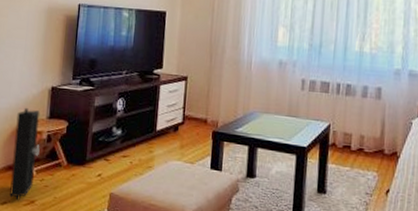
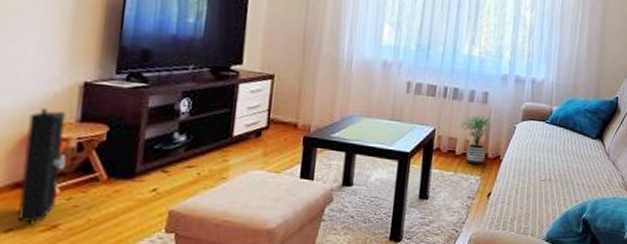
potted plant: none [355,110,388,161] -> present [461,115,493,165]

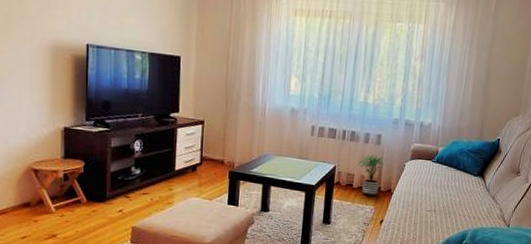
speaker: present [17,108,66,227] -> none [29,148,57,235]

